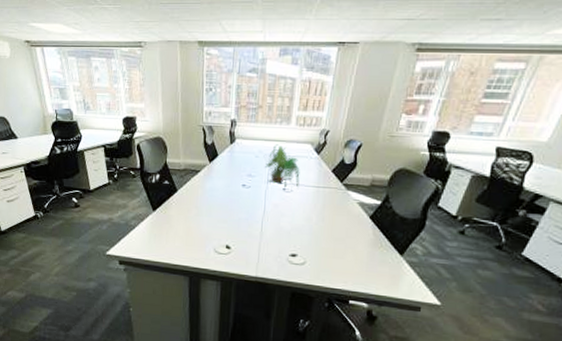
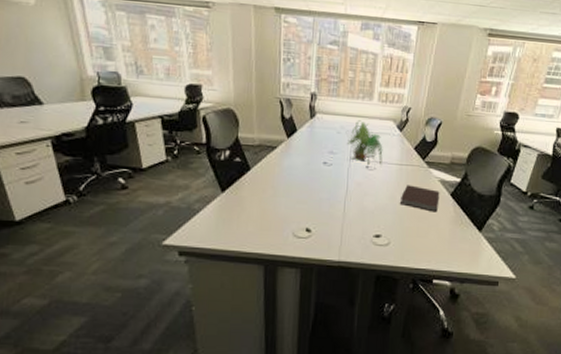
notebook: none [316,207,358,235] -> present [399,185,440,212]

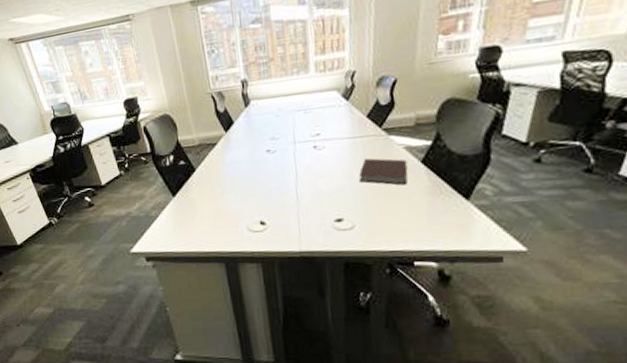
plant: present [345,120,383,167] -> none [285,97,332,144]

